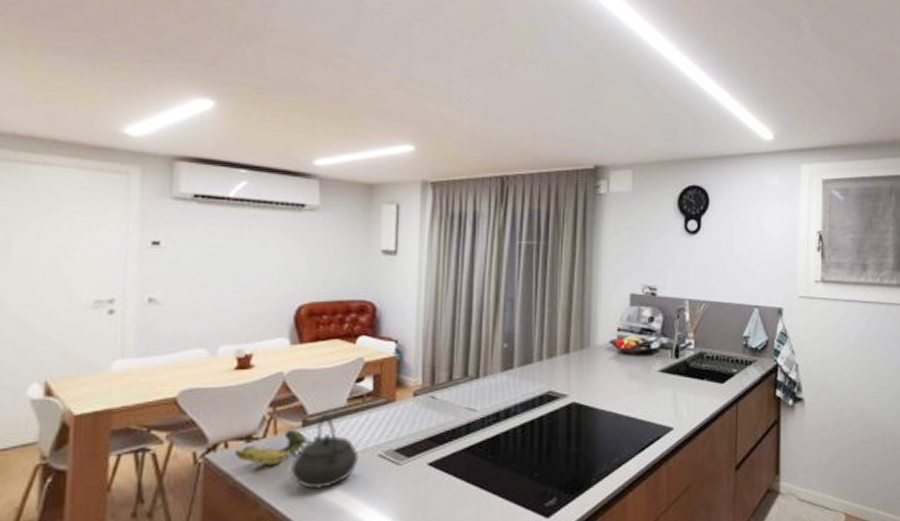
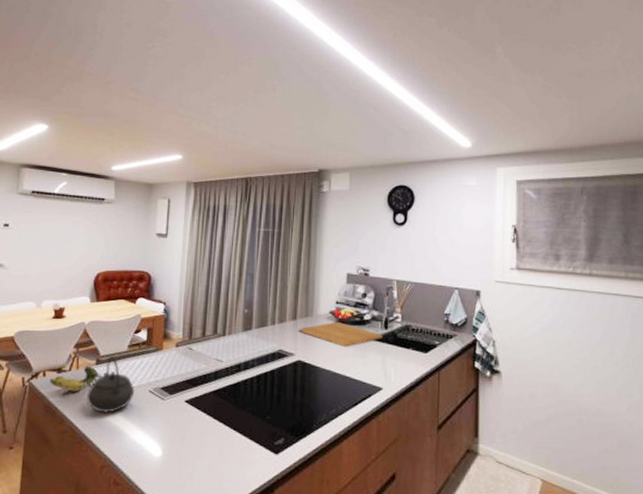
chopping board: none [571,352,673,383] -> present [298,321,383,347]

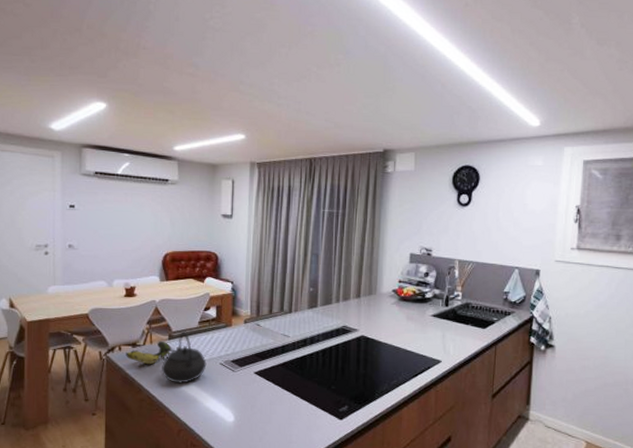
chopping board: present [298,321,383,347] -> none [361,299,443,323]

